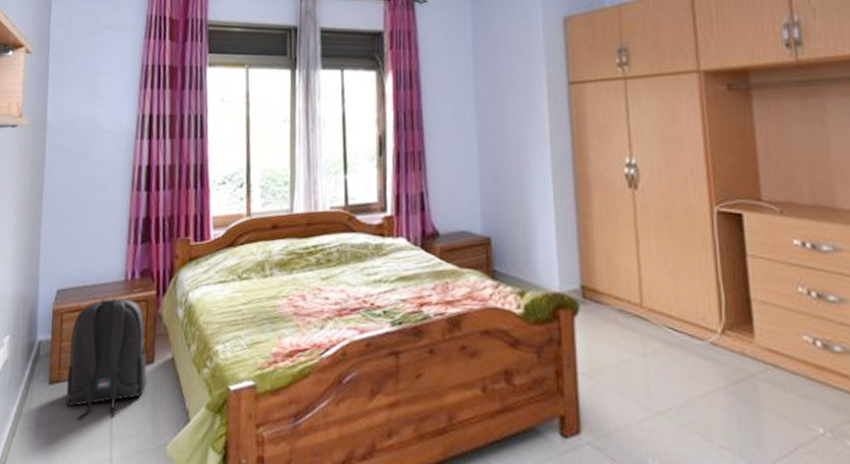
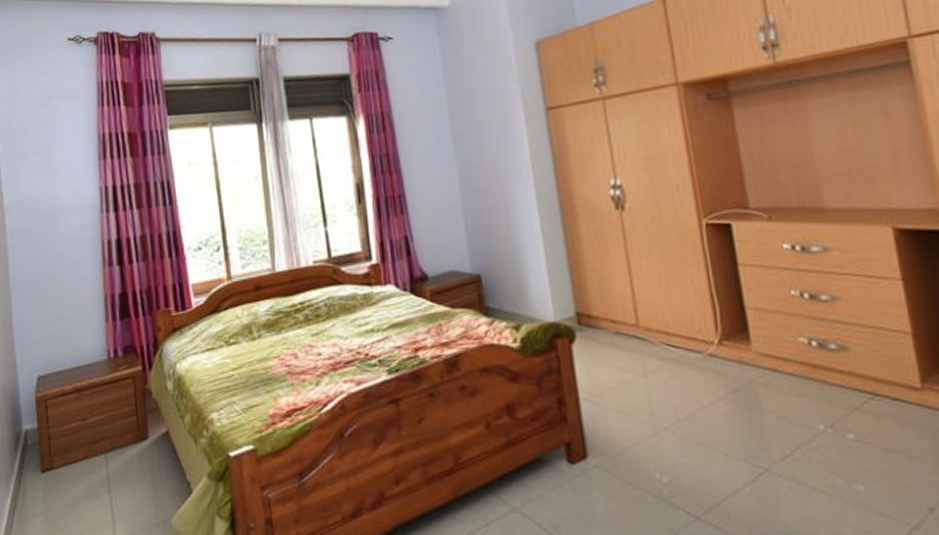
backpack: present [66,295,147,419] -> none [58,376,144,504]

